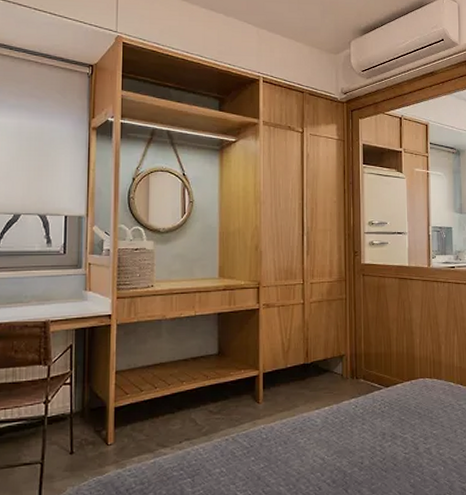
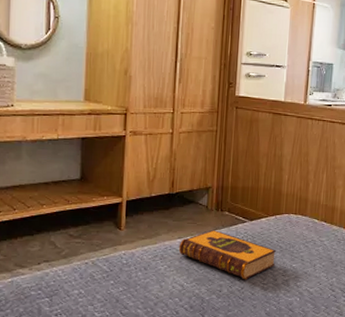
hardback book: none [317,399,416,450] -> present [178,230,277,280]

